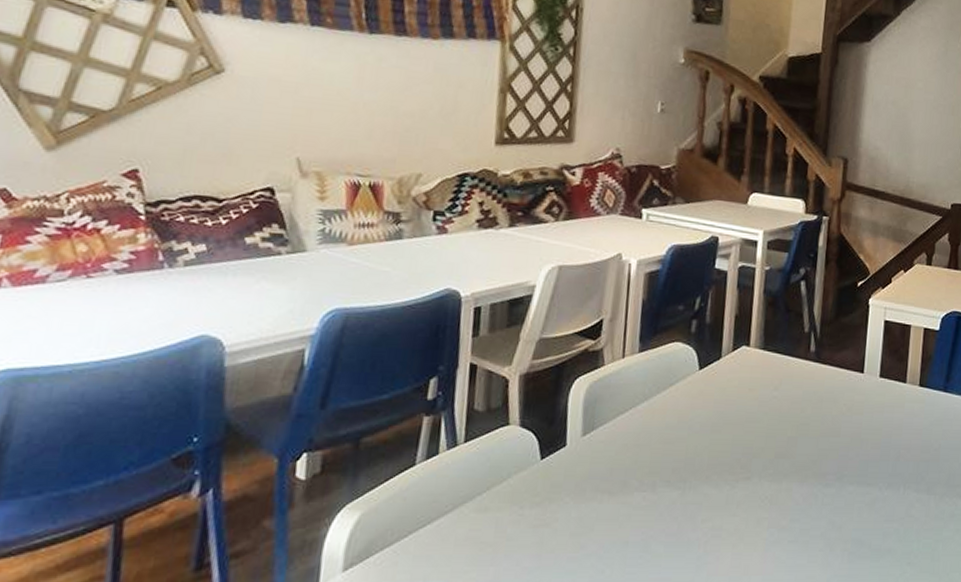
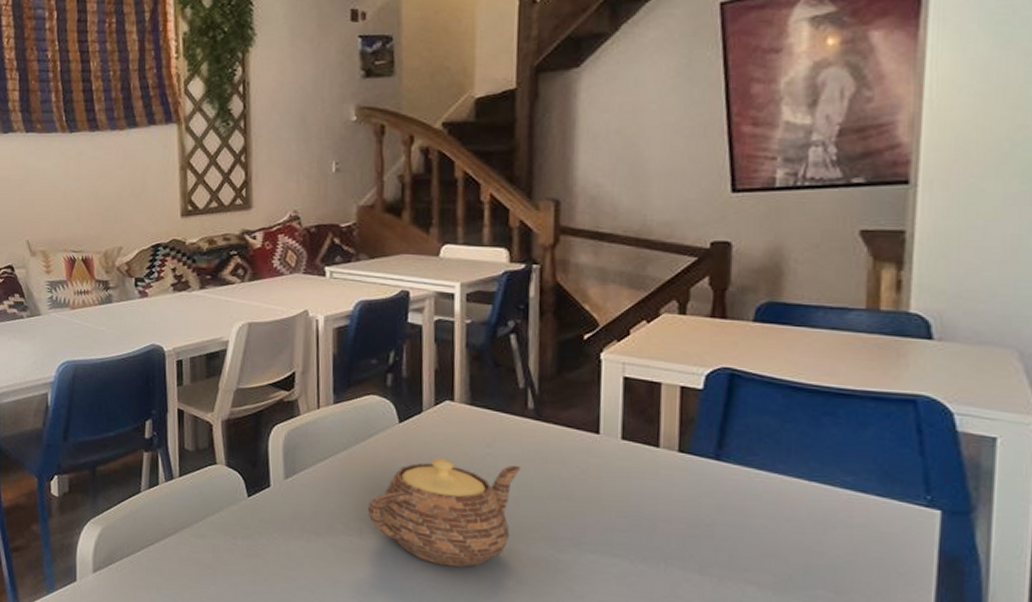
teapot: none [662,404,801,513] -> present [367,458,521,568]

